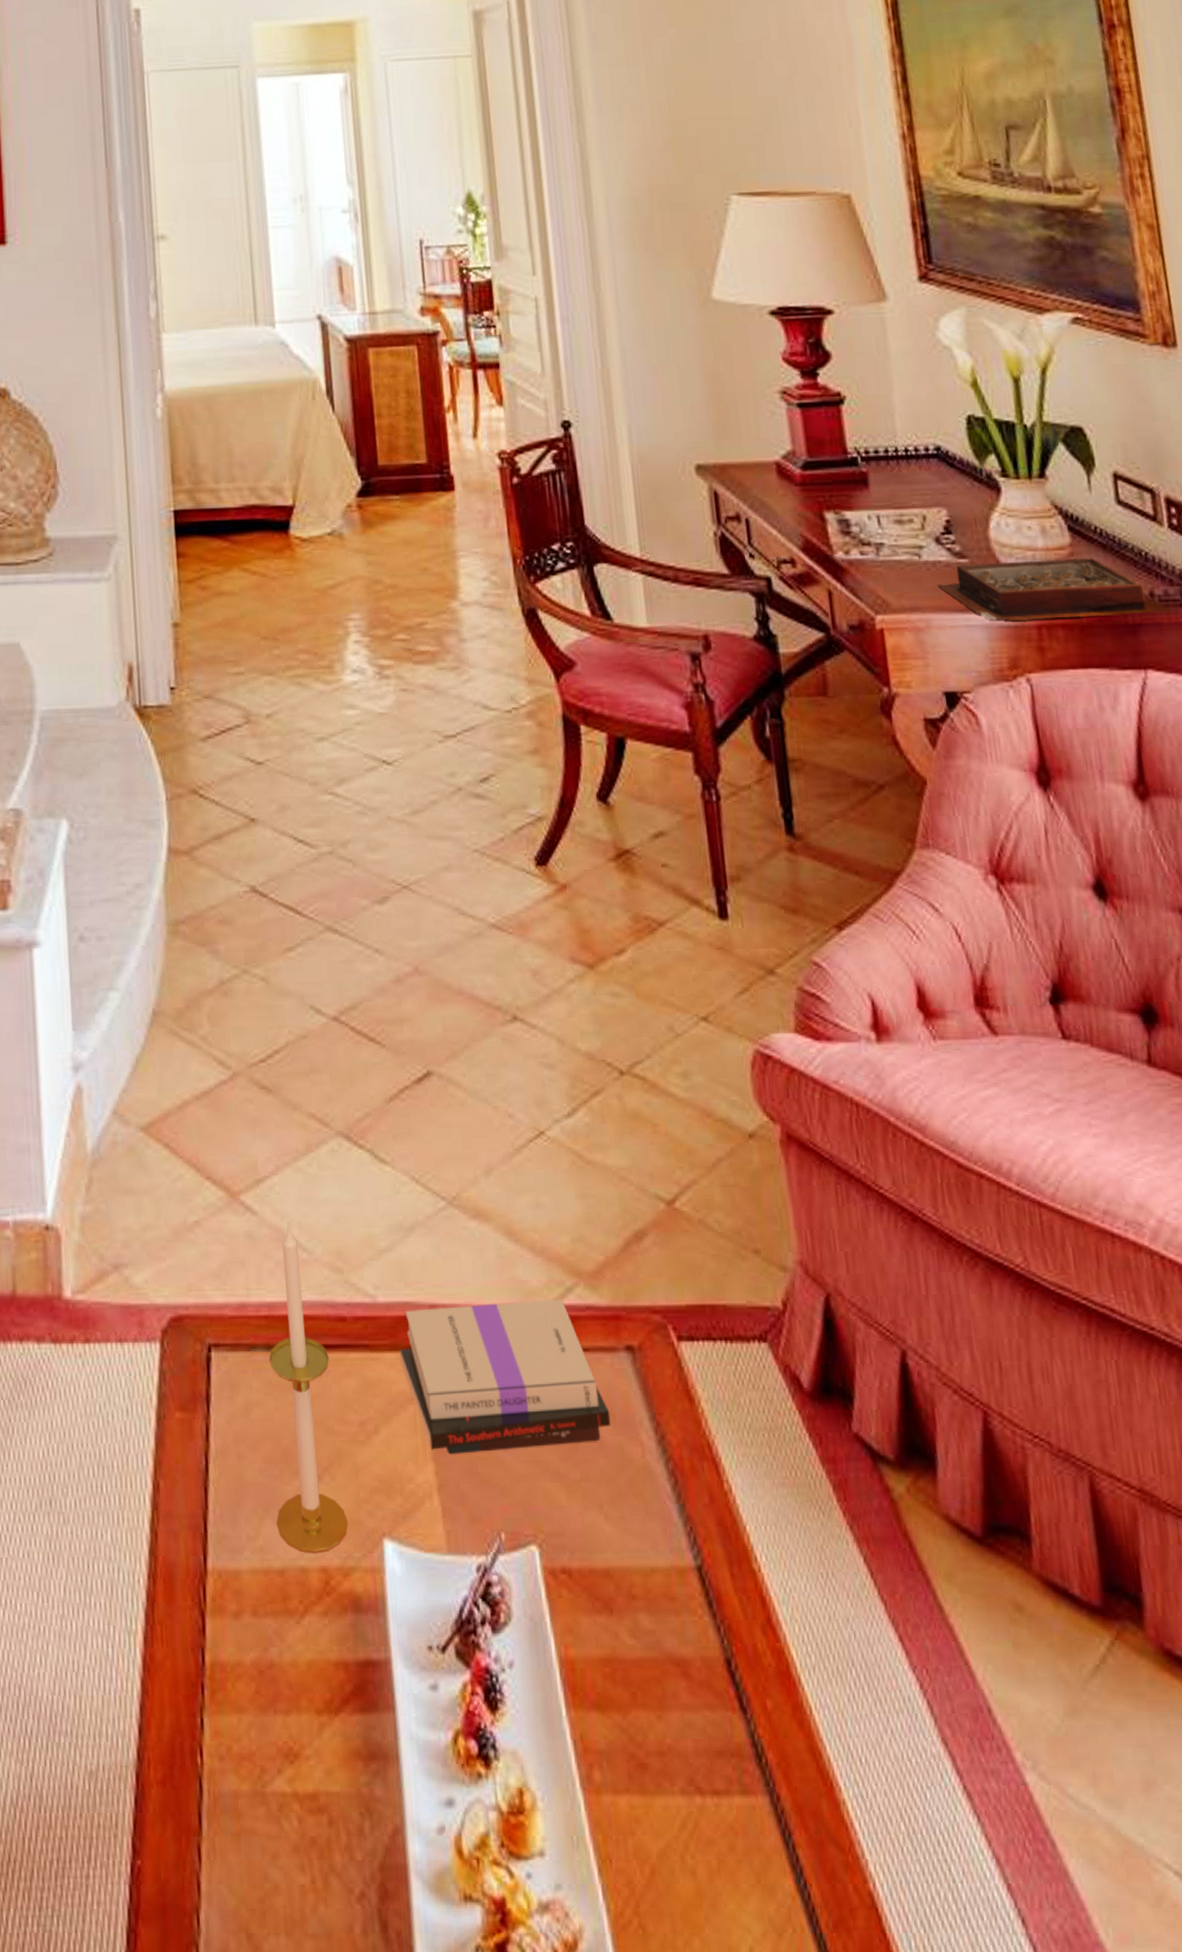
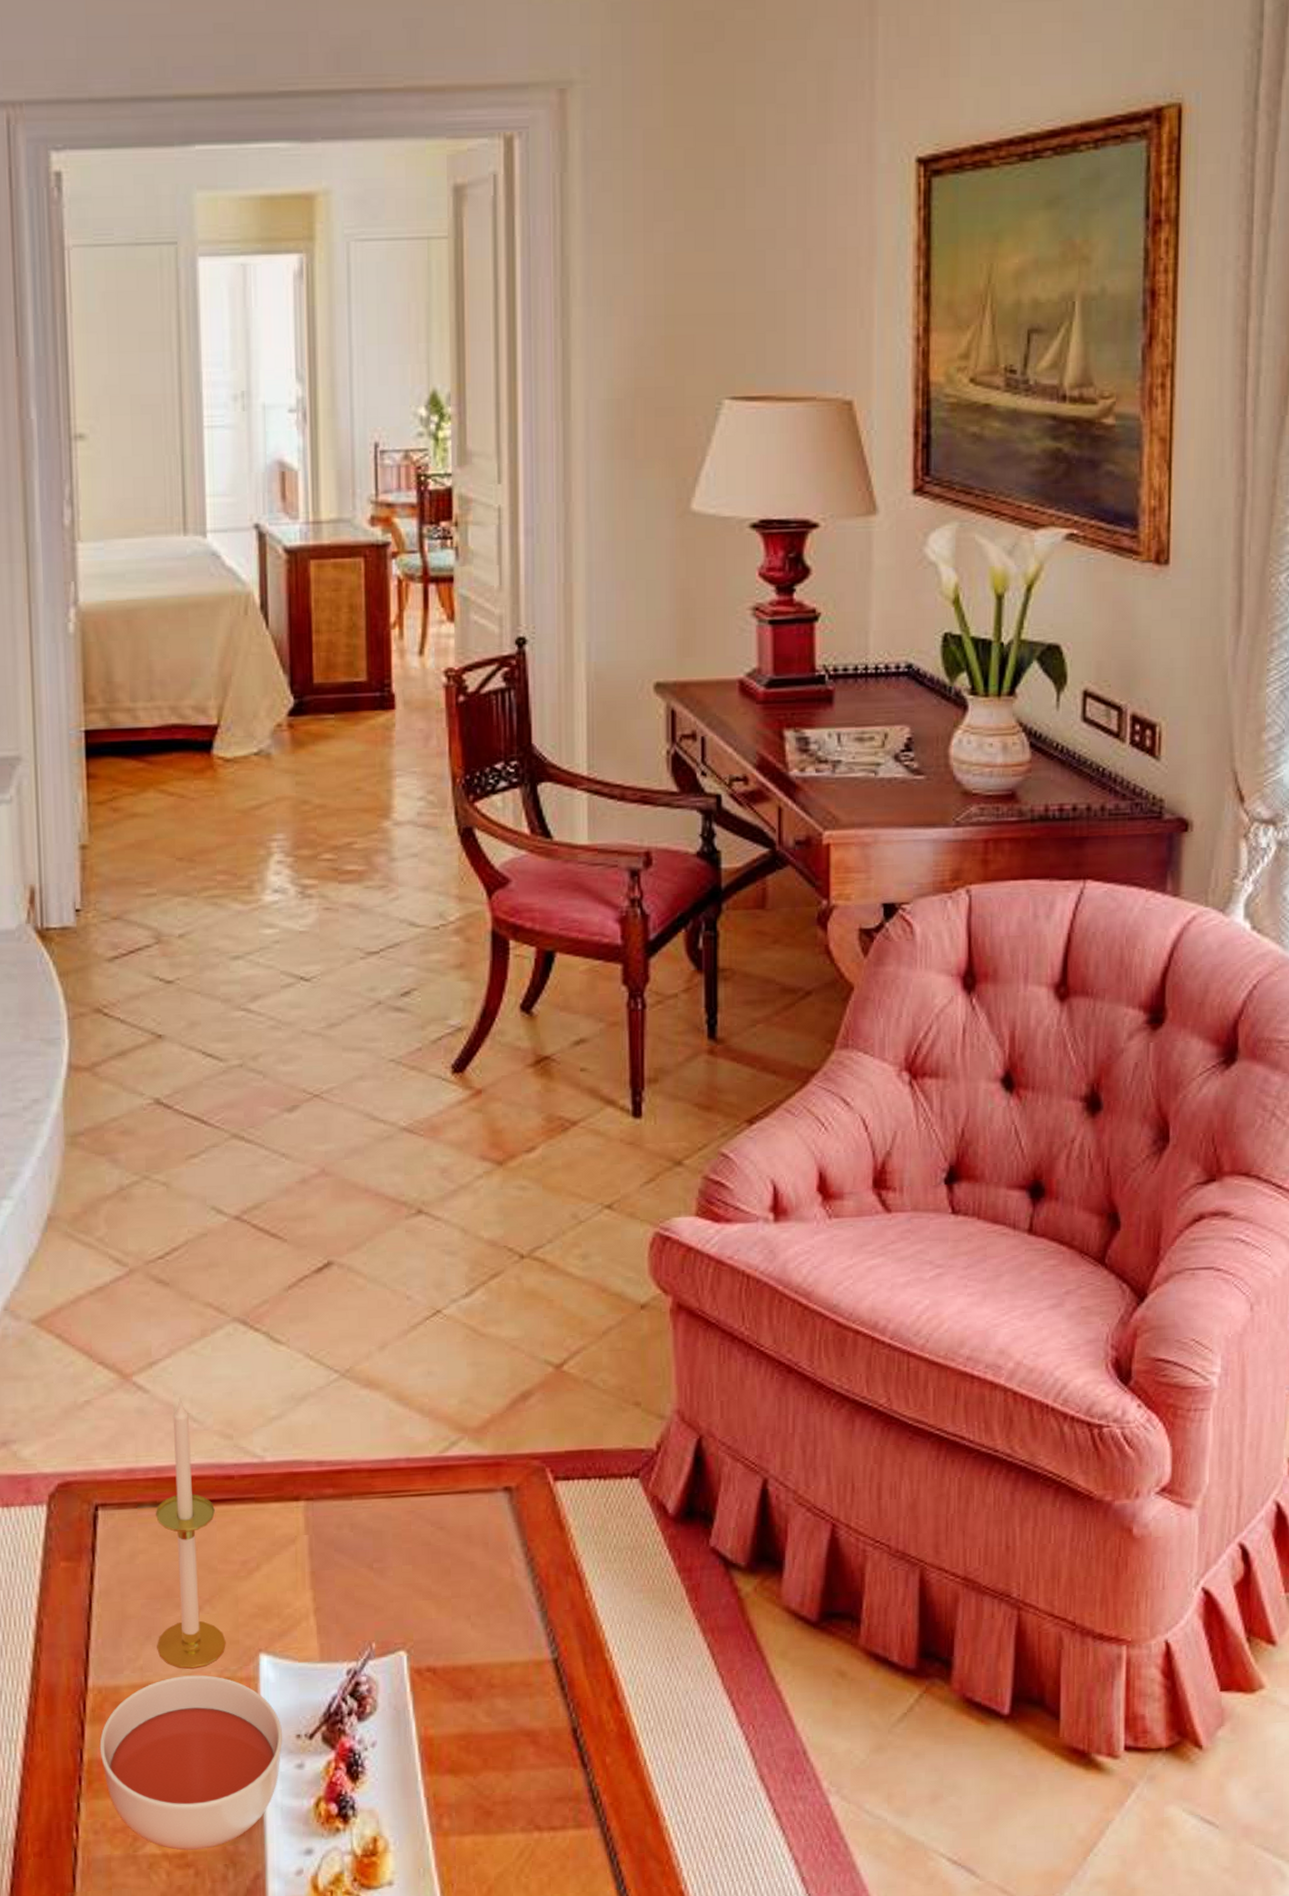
bowl: none [221,1561,414,1790] -> present [99,1675,282,1851]
books: present [399,1299,611,1454] -> none [284,1451,484,1583]
decorative box: present [937,558,1174,622] -> none [890,774,1122,836]

